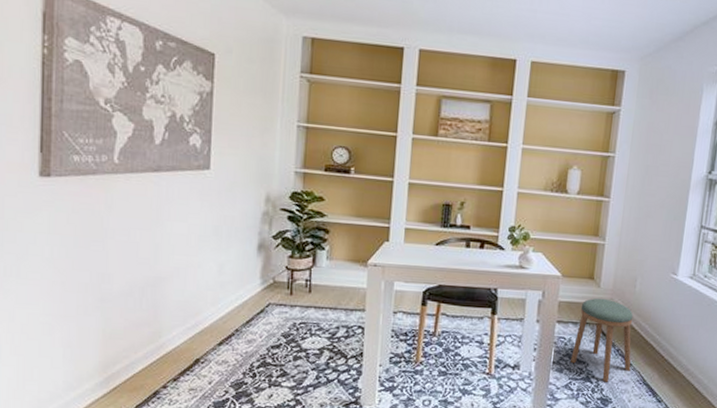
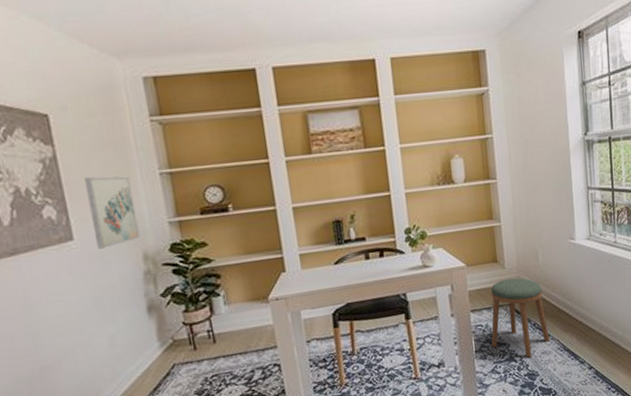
wall art: none [229,115,270,183] -> present [84,176,140,249]

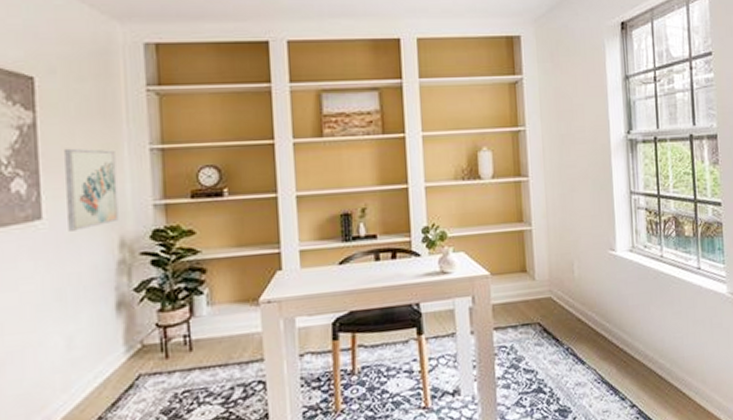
stool: present [490,278,550,358] -> none [517,291,585,390]

